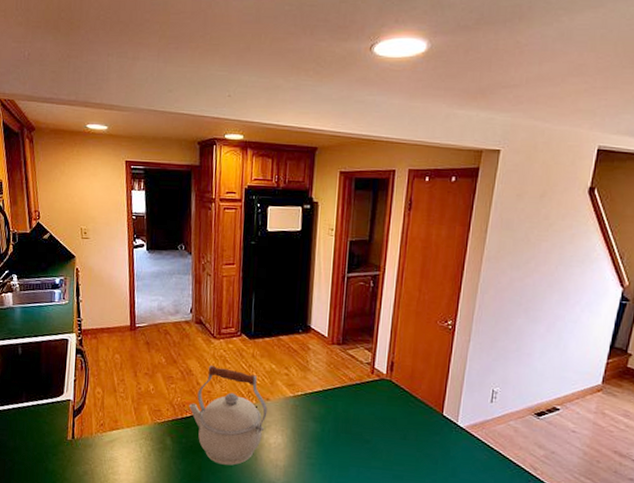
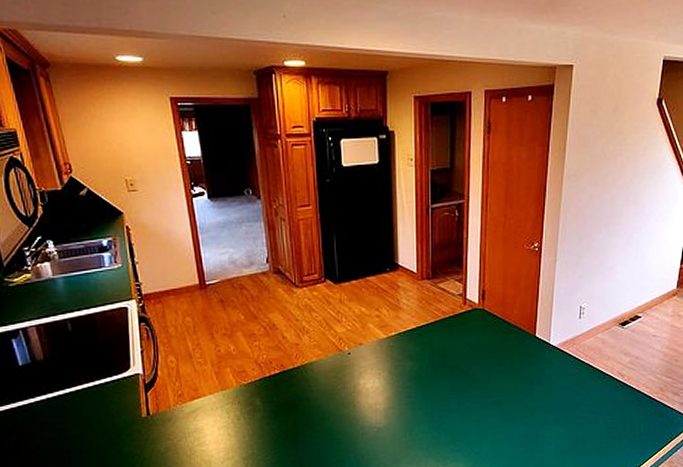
kettle: present [189,366,268,466] -> none [276,317,362,417]

